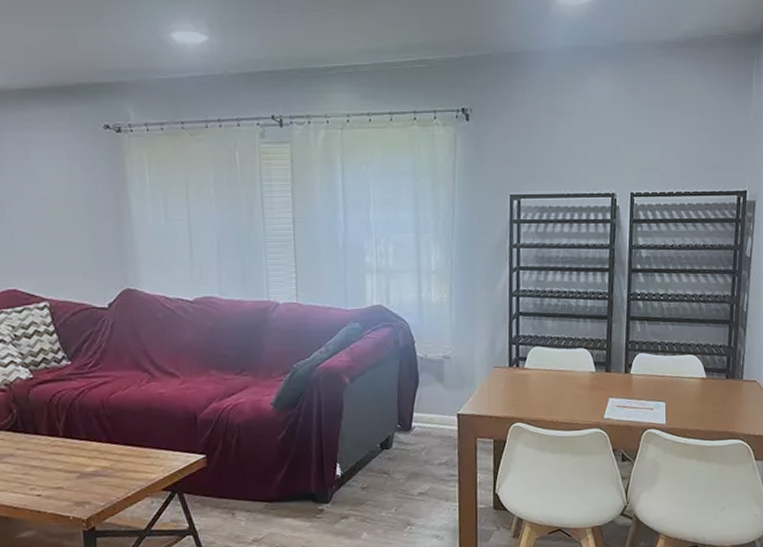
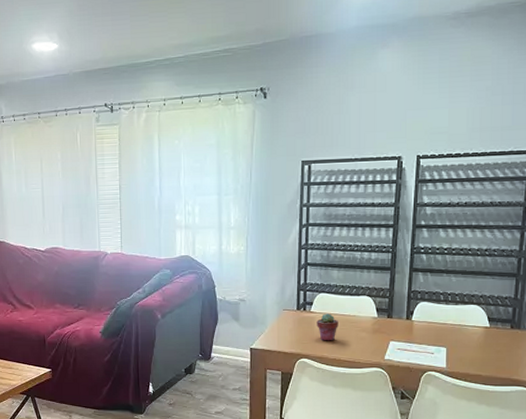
potted succulent: none [531,369,555,402] -> present [317,313,338,341]

